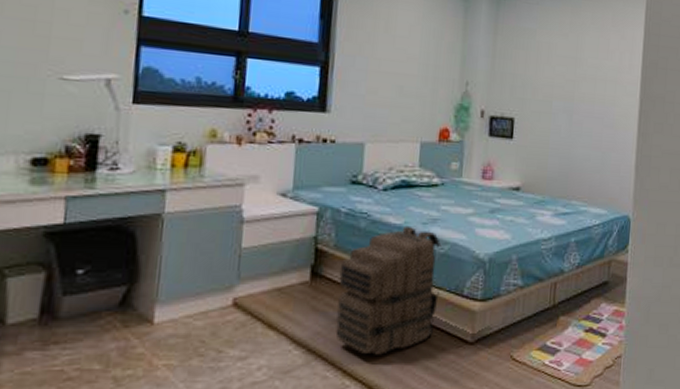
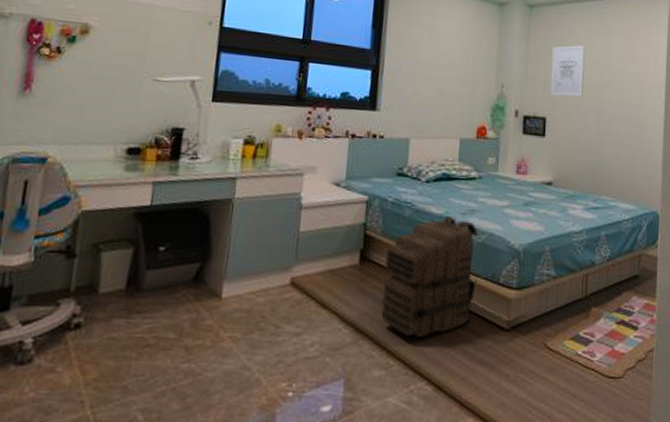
wall art: none [519,38,557,96] -> present [550,45,585,98]

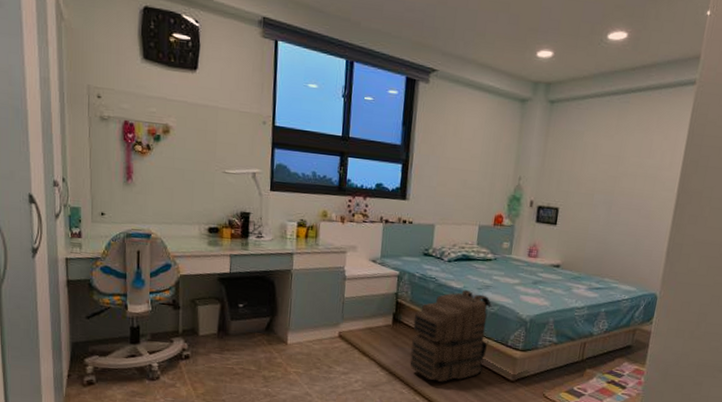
wall art: present [550,45,585,98] -> none [565,139,602,190]

